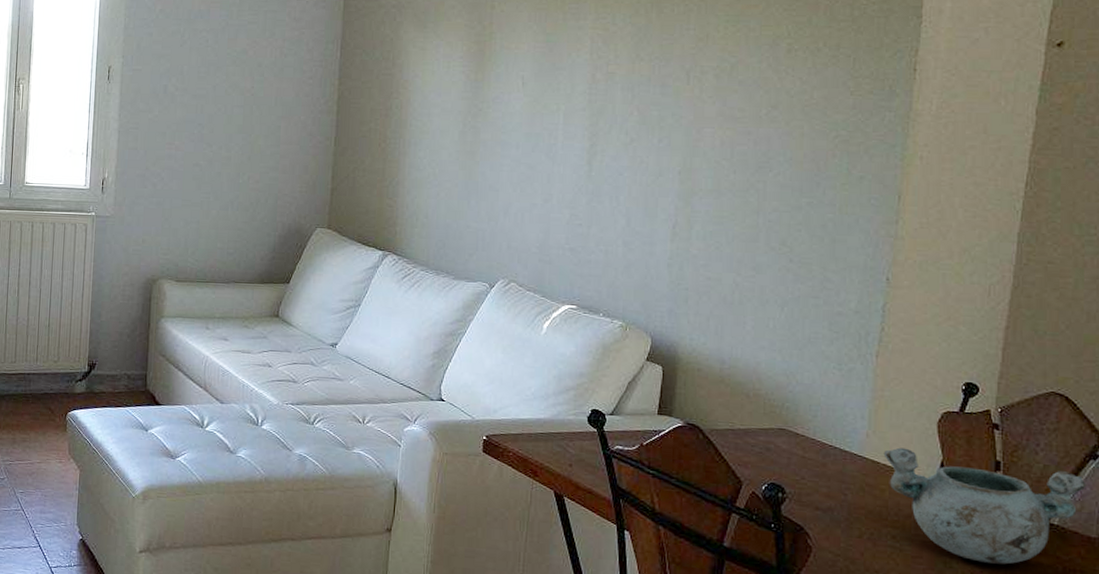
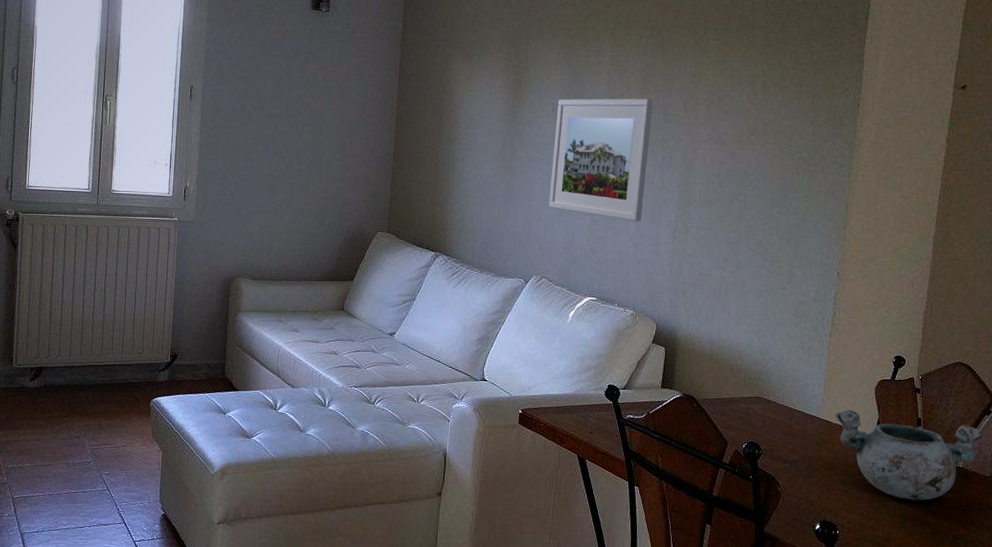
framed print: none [518,68,647,216] -> present [549,98,653,222]

